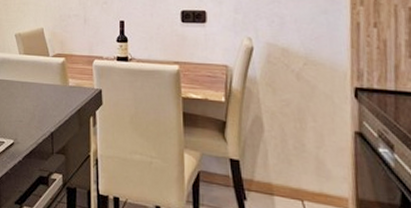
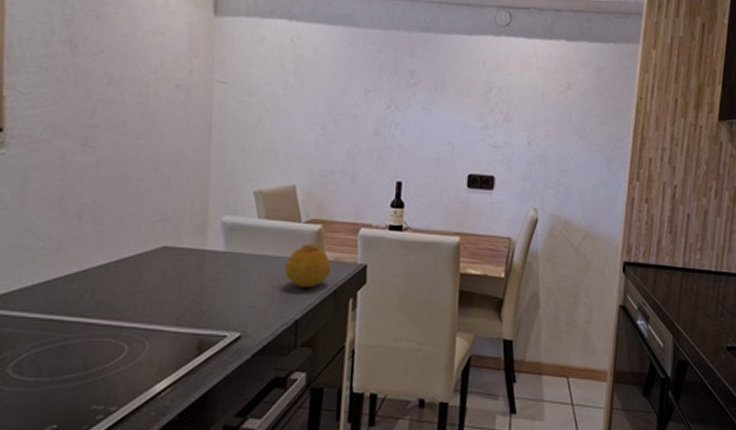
fruit: none [40,73,74,108] -> present [284,244,331,288]

